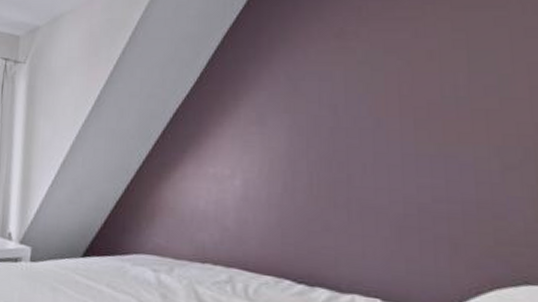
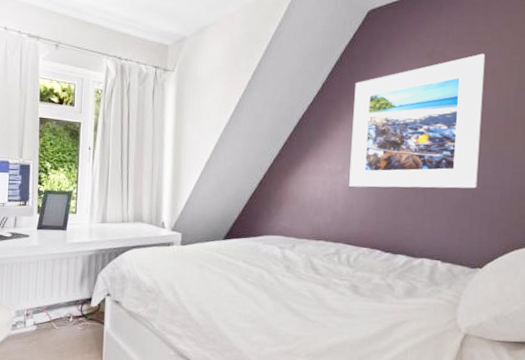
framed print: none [241,31,424,202] -> present [349,53,486,189]

